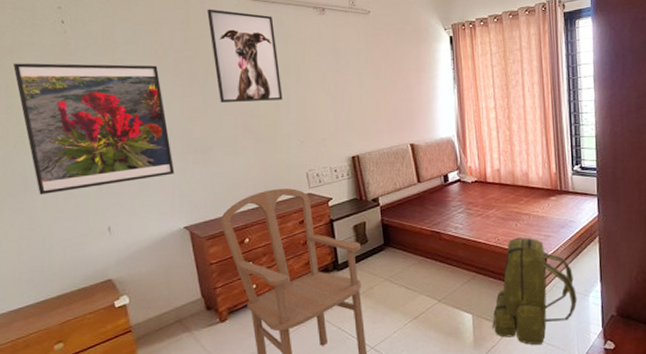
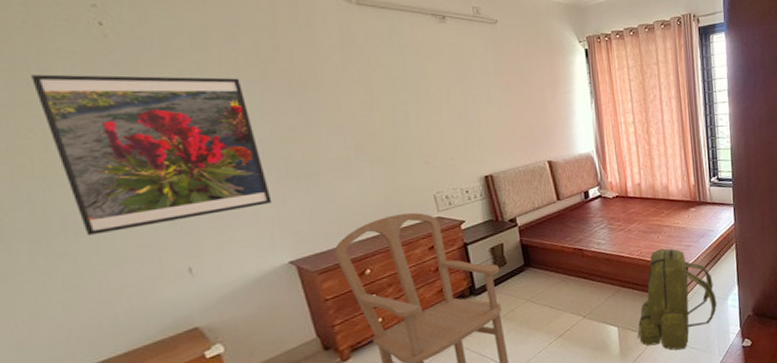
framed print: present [207,9,283,102] -> none [300,13,401,121]

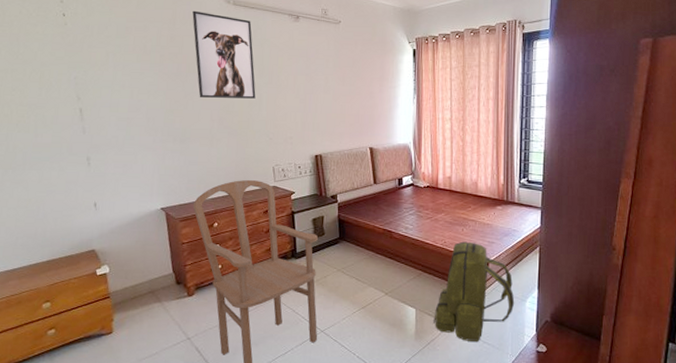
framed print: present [32,74,272,236] -> none [19,50,155,170]
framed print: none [300,13,401,121] -> present [192,10,256,99]

